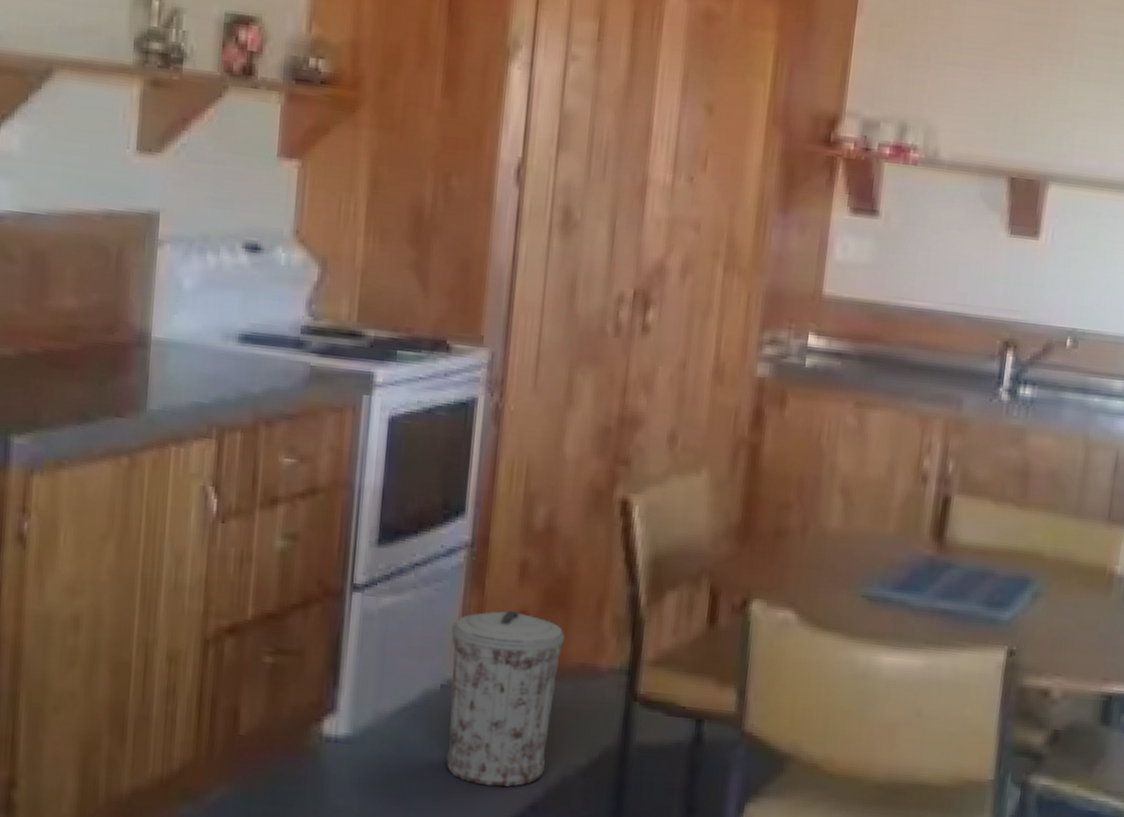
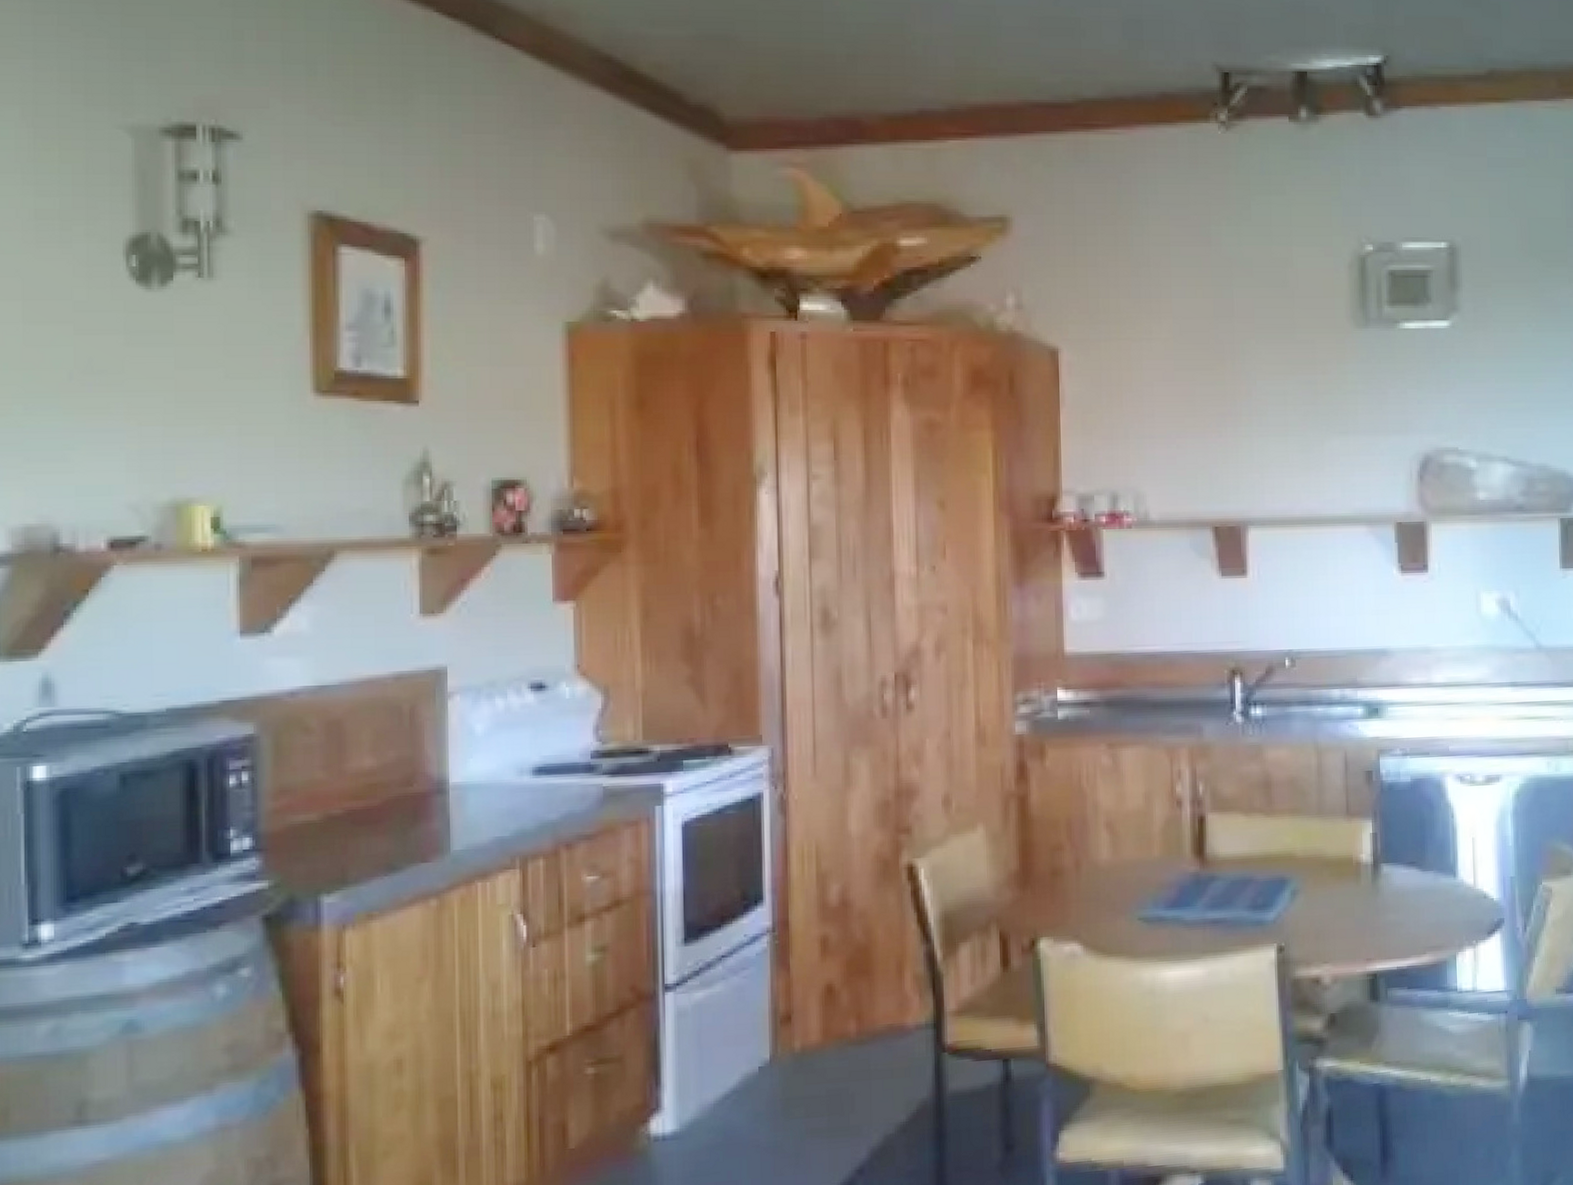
trash can: present [446,610,565,787] -> none [763,985,871,1158]

